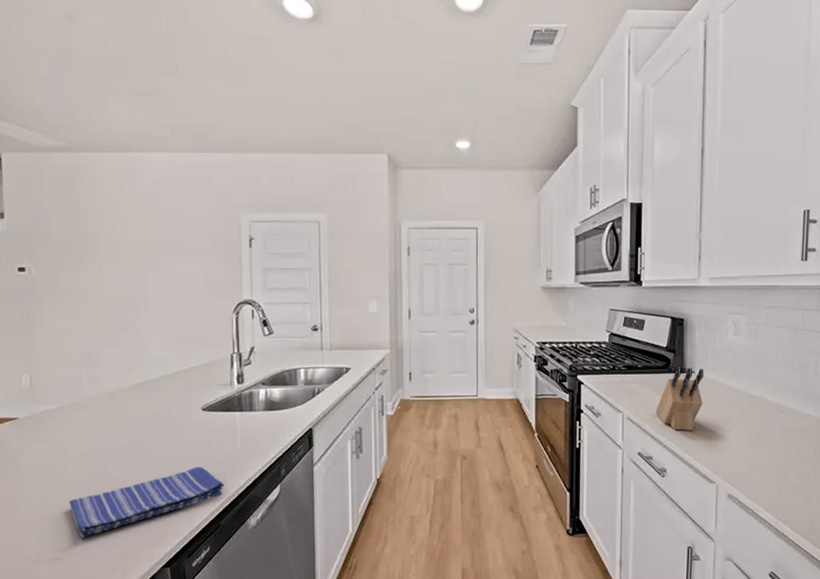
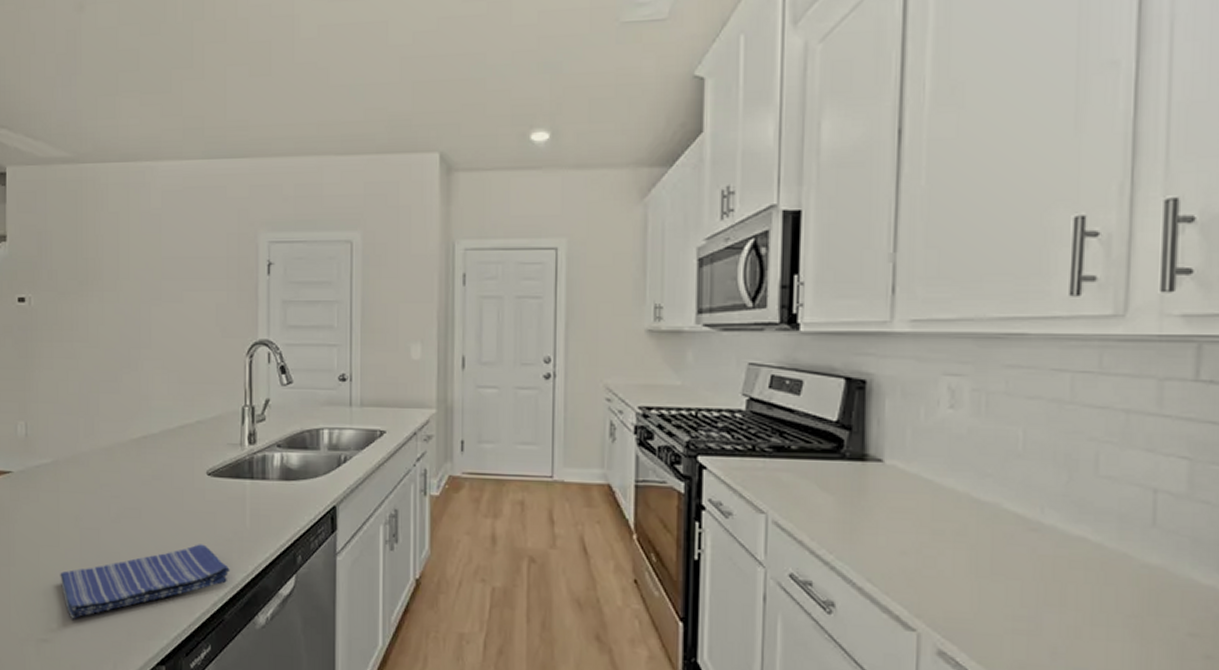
knife block: present [655,367,704,431] -> none [817,451,899,548]

